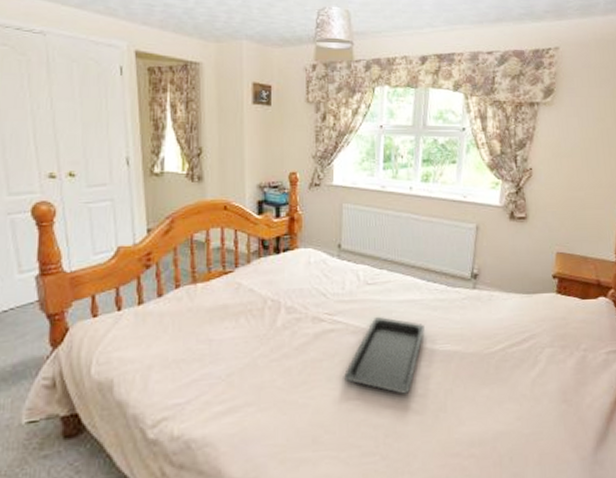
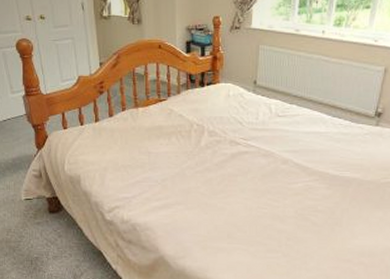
serving tray: present [343,316,424,394] -> none [254,143,327,208]

